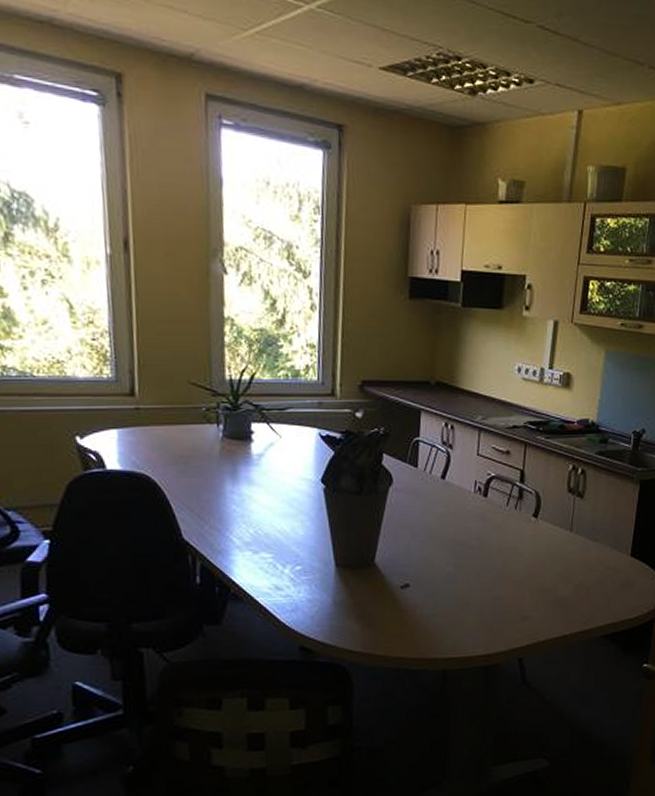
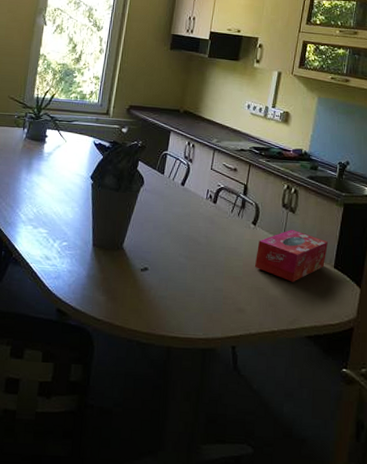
tissue box: none [538,517,623,578] -> present [254,229,328,282]

